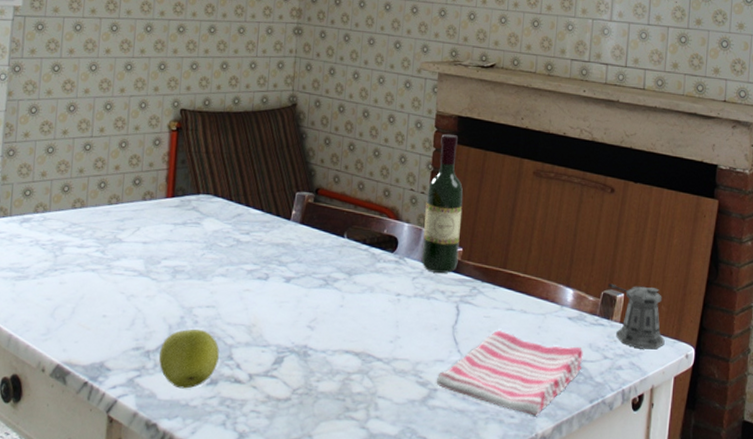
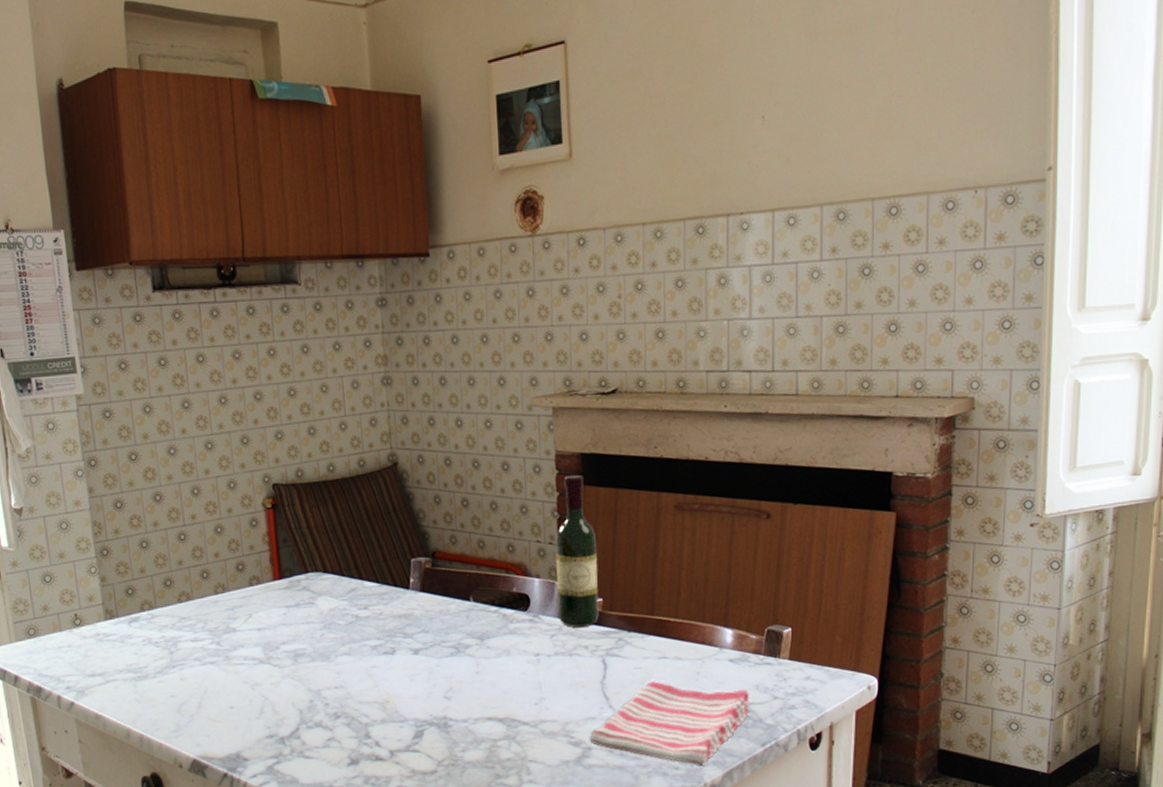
apple: present [158,329,219,389] -> none [294,711,356,772]
pepper shaker: present [608,283,665,350] -> none [772,617,842,685]

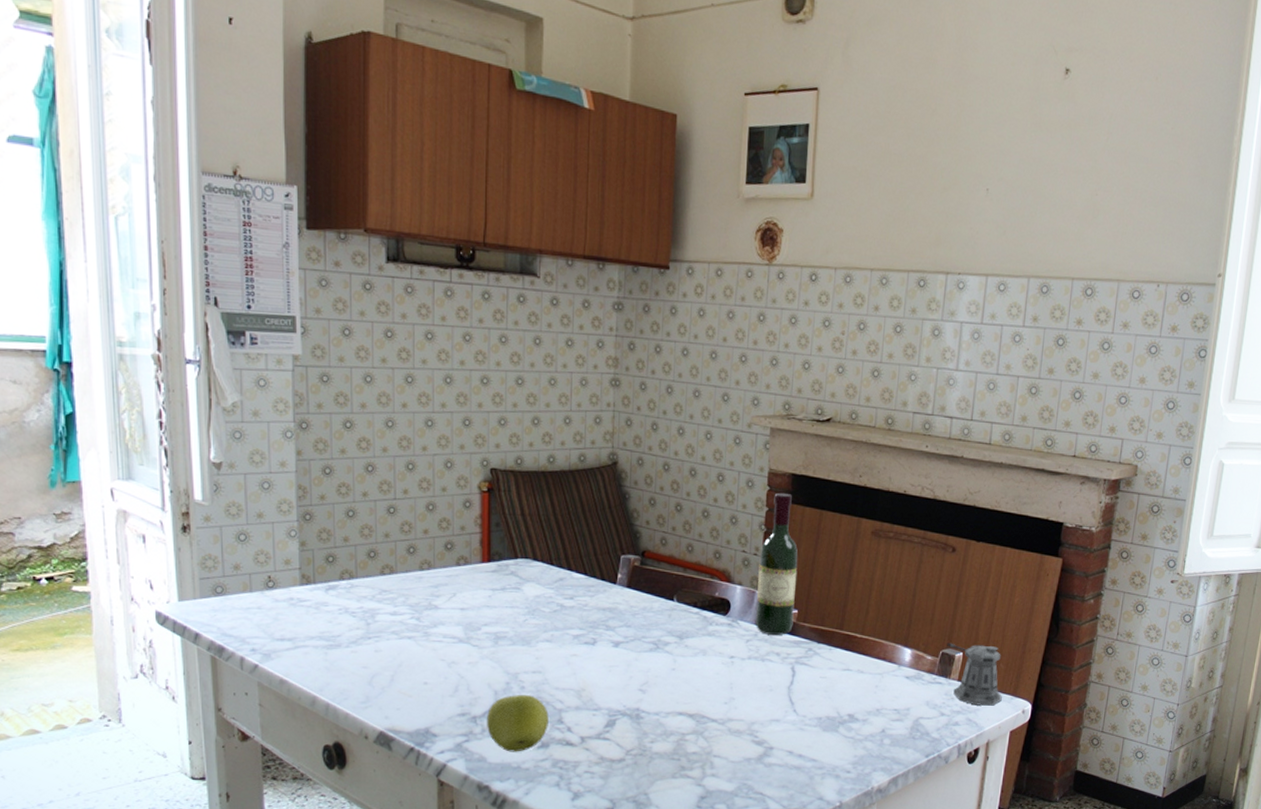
apple: none [294,711,356,772] -> present [486,694,549,752]
dish towel: present [589,681,750,765] -> none [772,690,920,770]
pepper shaker: none [772,617,842,685] -> present [947,643,1002,706]

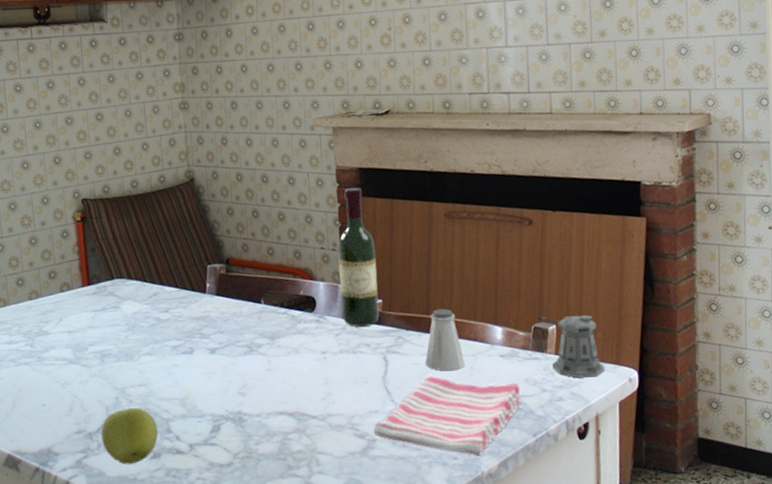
dish towel: none [772,690,920,770] -> present [373,376,521,455]
saltshaker: none [831,625,871,687] -> present [425,308,466,371]

